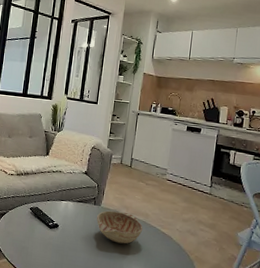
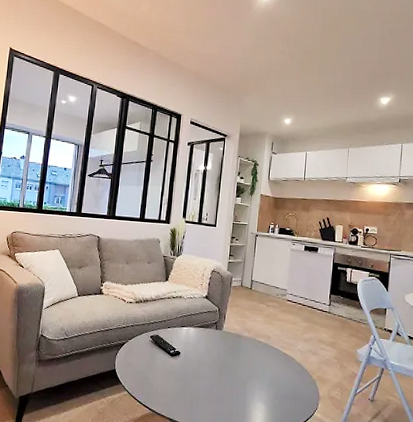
decorative bowl: present [97,210,143,244] -> none [219,334,265,368]

